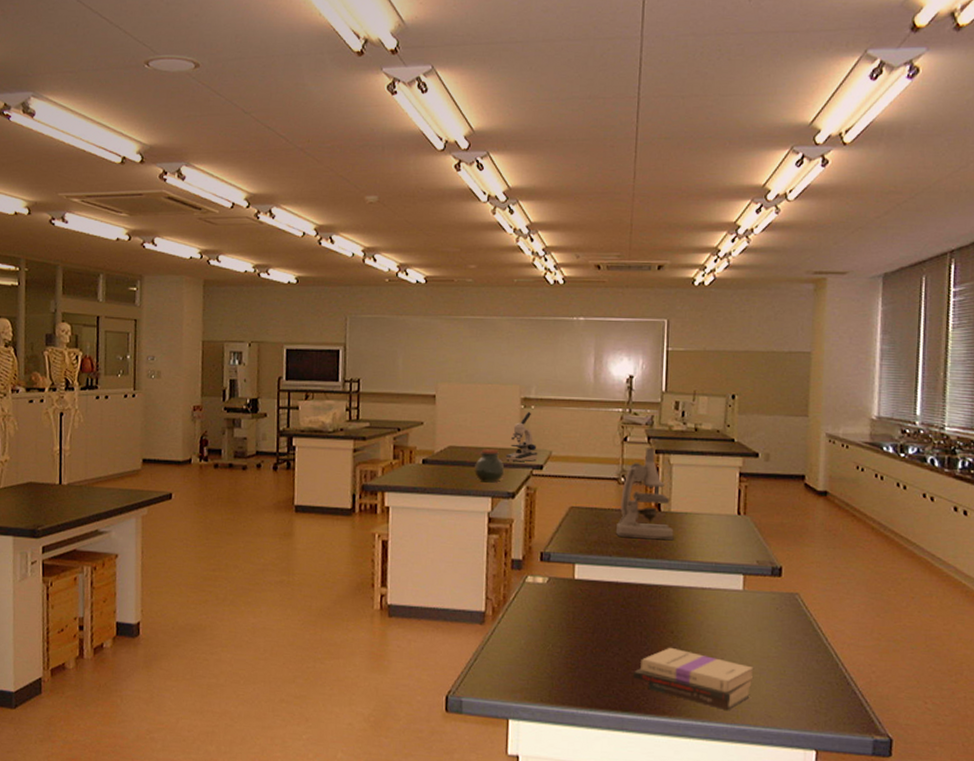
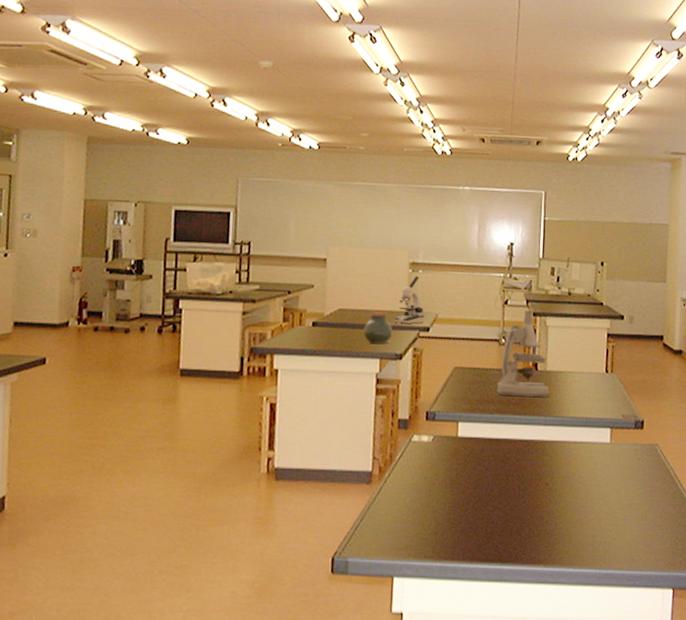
books: present [633,647,754,710] -> none [512,499,620,556]

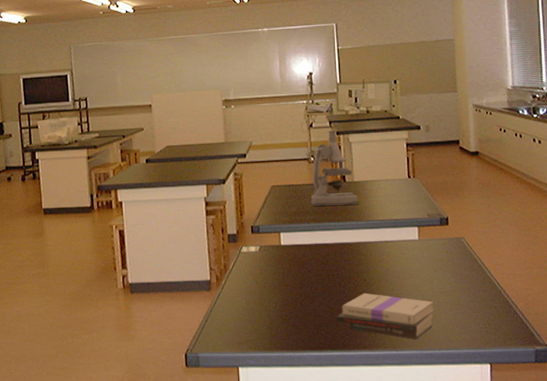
jar: present [364,311,393,345] -> none [190,145,215,173]
microscope: present [394,276,425,325] -> none [214,111,241,153]
books: none [512,499,620,556] -> present [337,292,434,339]

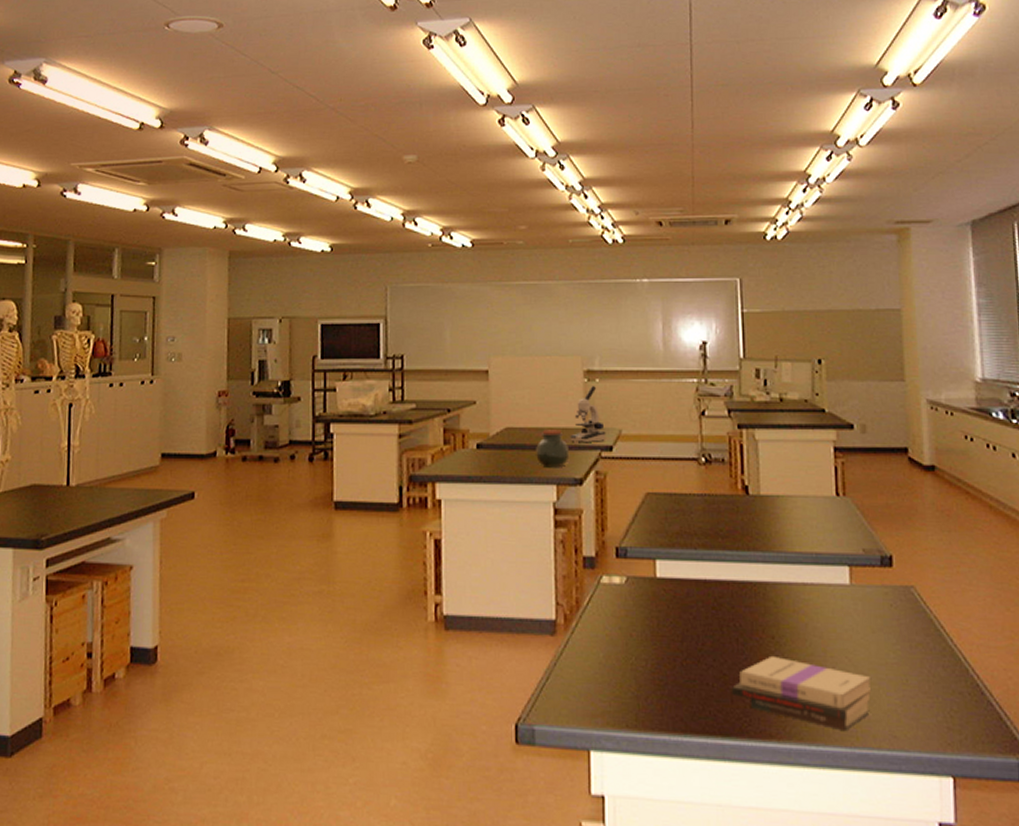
jar: none [190,145,215,173] -> present [536,429,570,468]
microscope: none [214,111,241,153] -> present [570,386,606,443]
microscope: present [310,130,359,207] -> none [699,422,766,529]

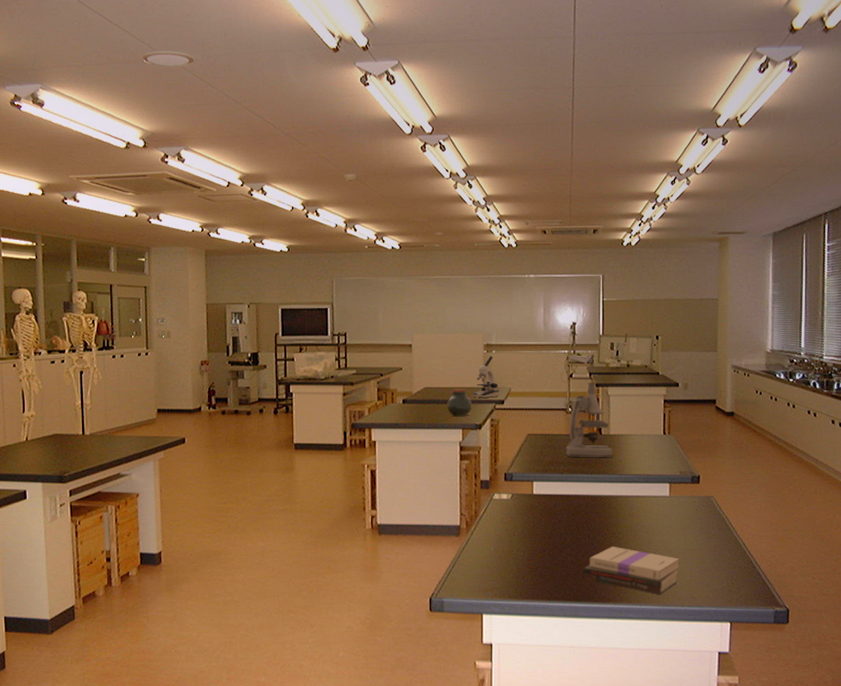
microscope: none [699,422,766,529] -> present [565,382,613,458]

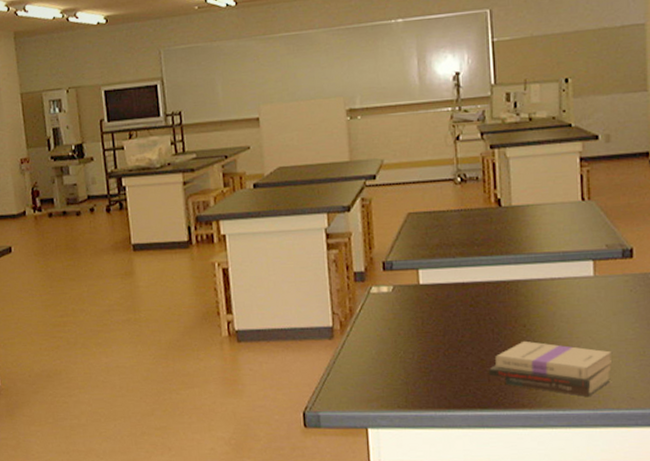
jar: present [447,388,472,417] -> none [307,165,338,199]
microscope: present [472,356,500,399] -> none [336,123,370,175]
microscope: present [565,382,613,458] -> none [456,143,518,238]

